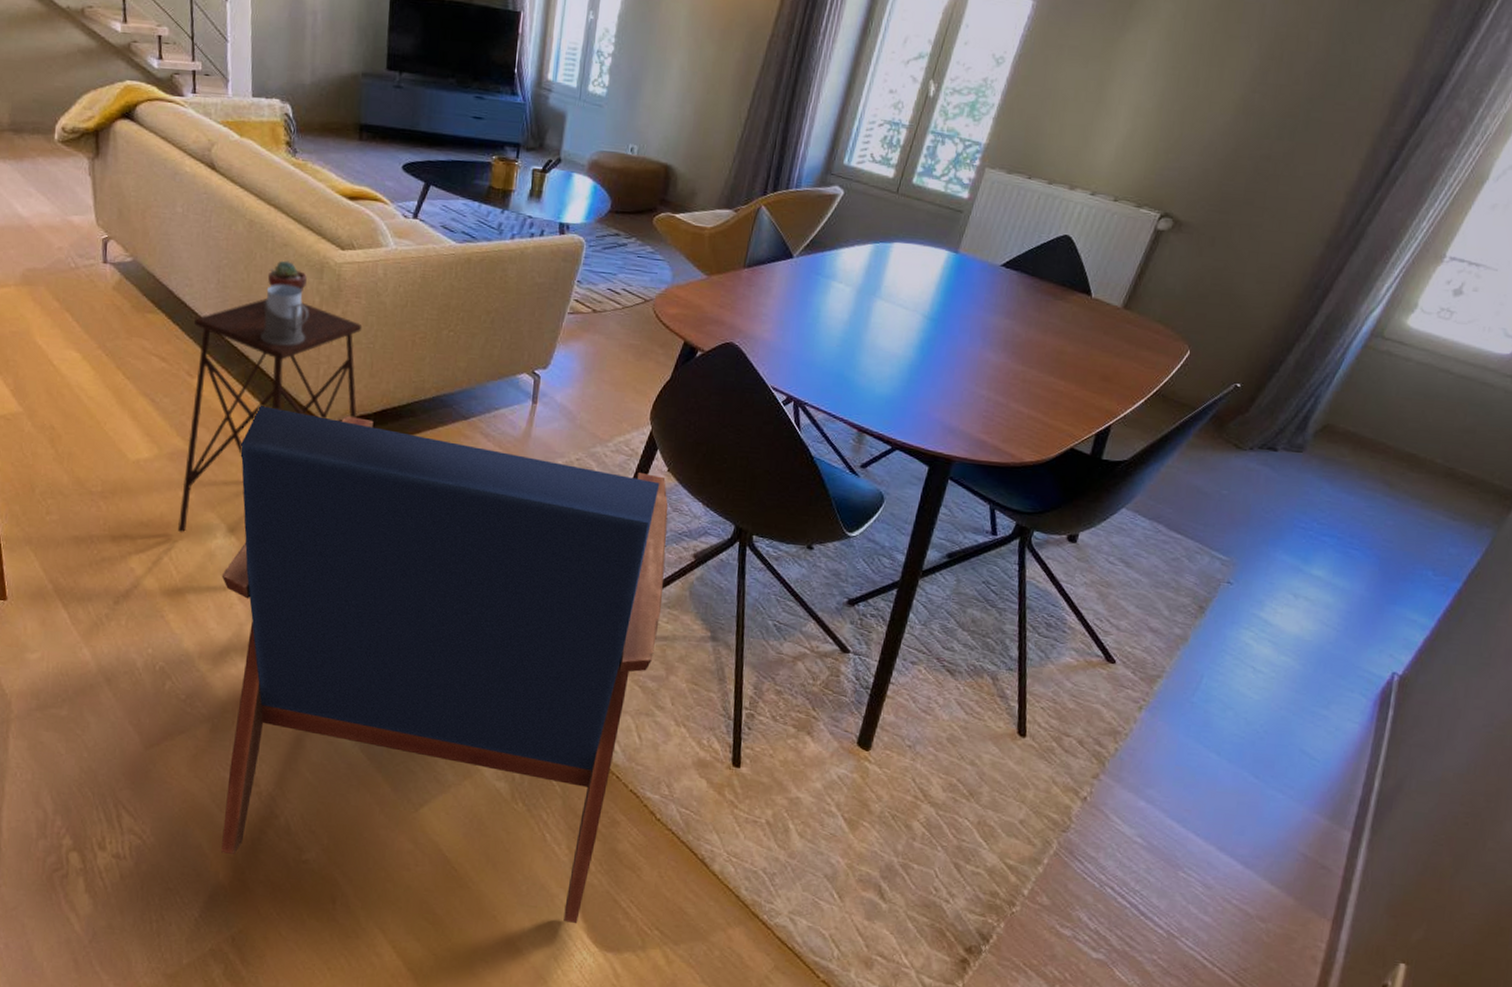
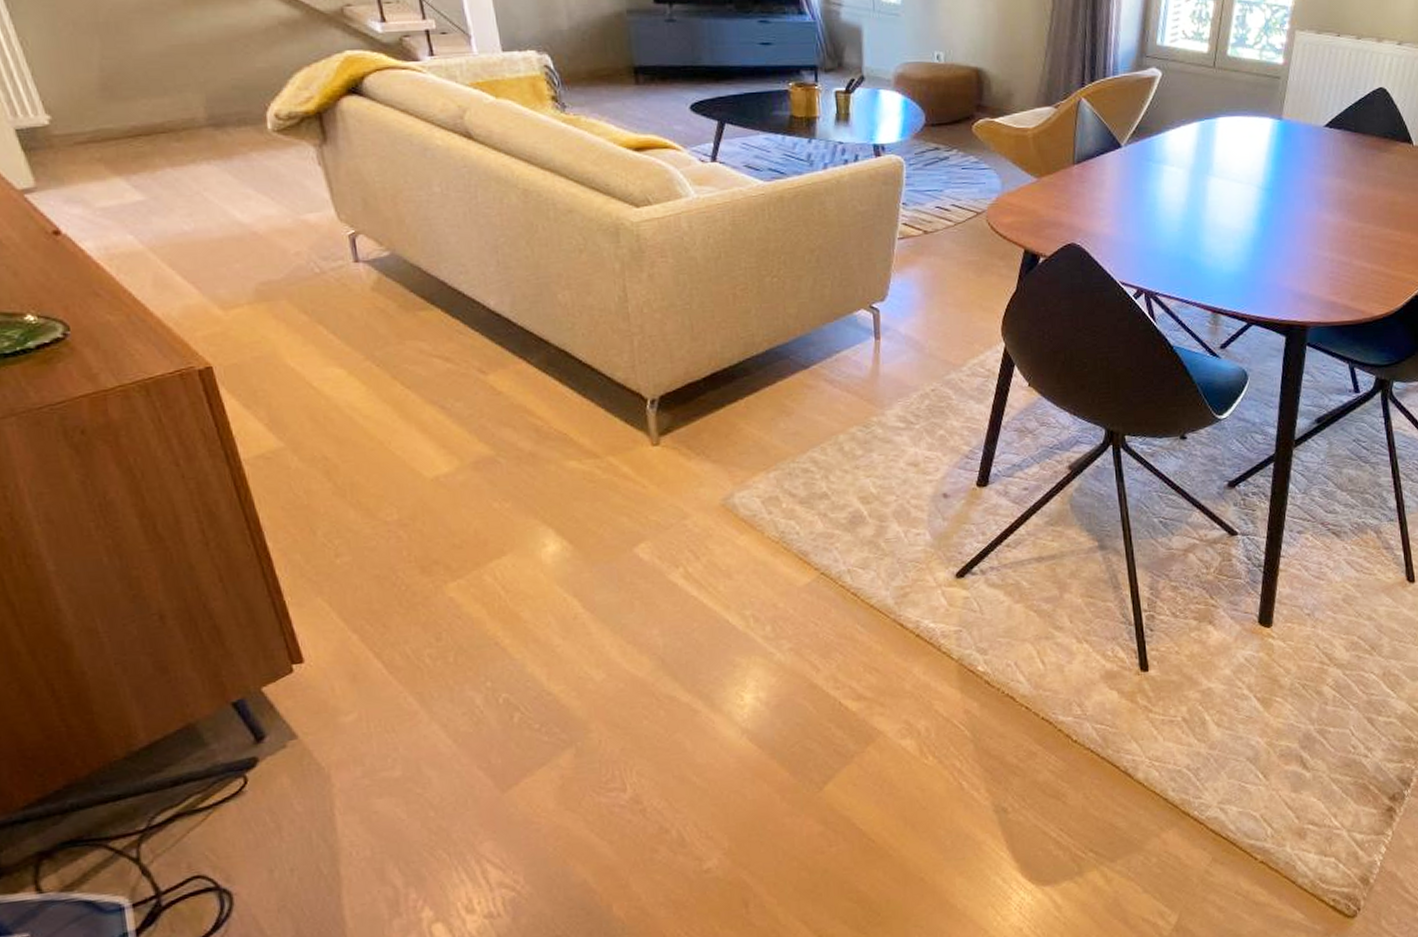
side table: present [178,299,363,533] -> none [477,271,685,548]
armchair: present [221,406,669,924] -> none [556,386,1045,884]
mug: present [260,284,309,346] -> none [556,254,611,323]
potted succulent: present [267,260,307,294] -> none [555,228,602,262]

